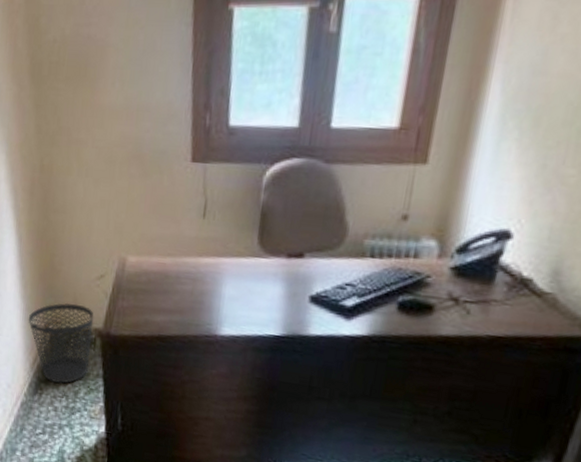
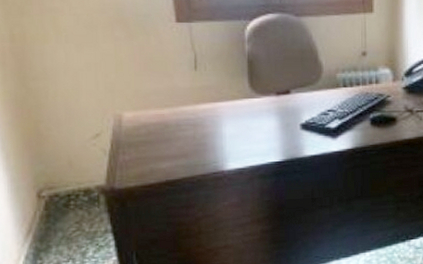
wastebasket: present [28,302,94,384] -> none [15,166,95,249]

